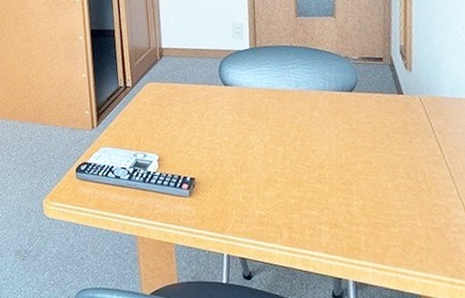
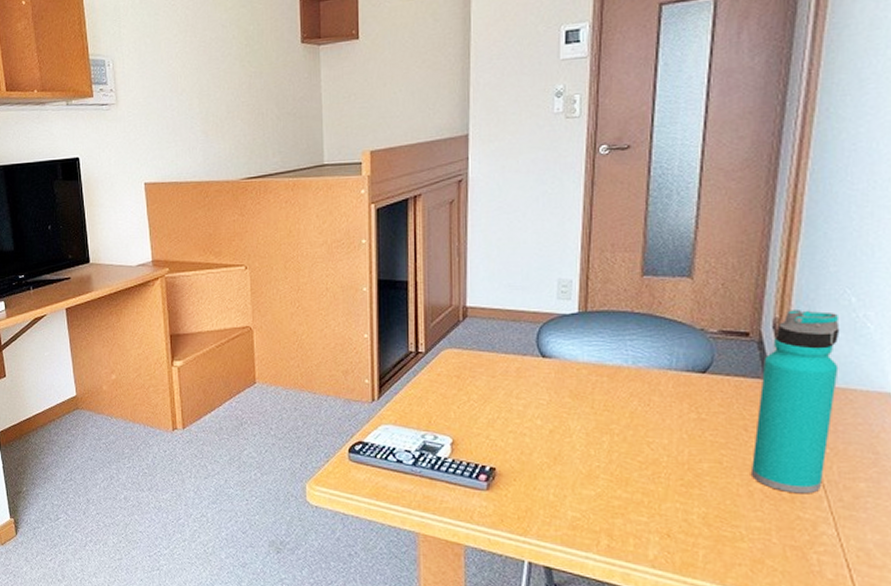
water bottle: none [395,38,454,185] -> present [752,310,840,494]

